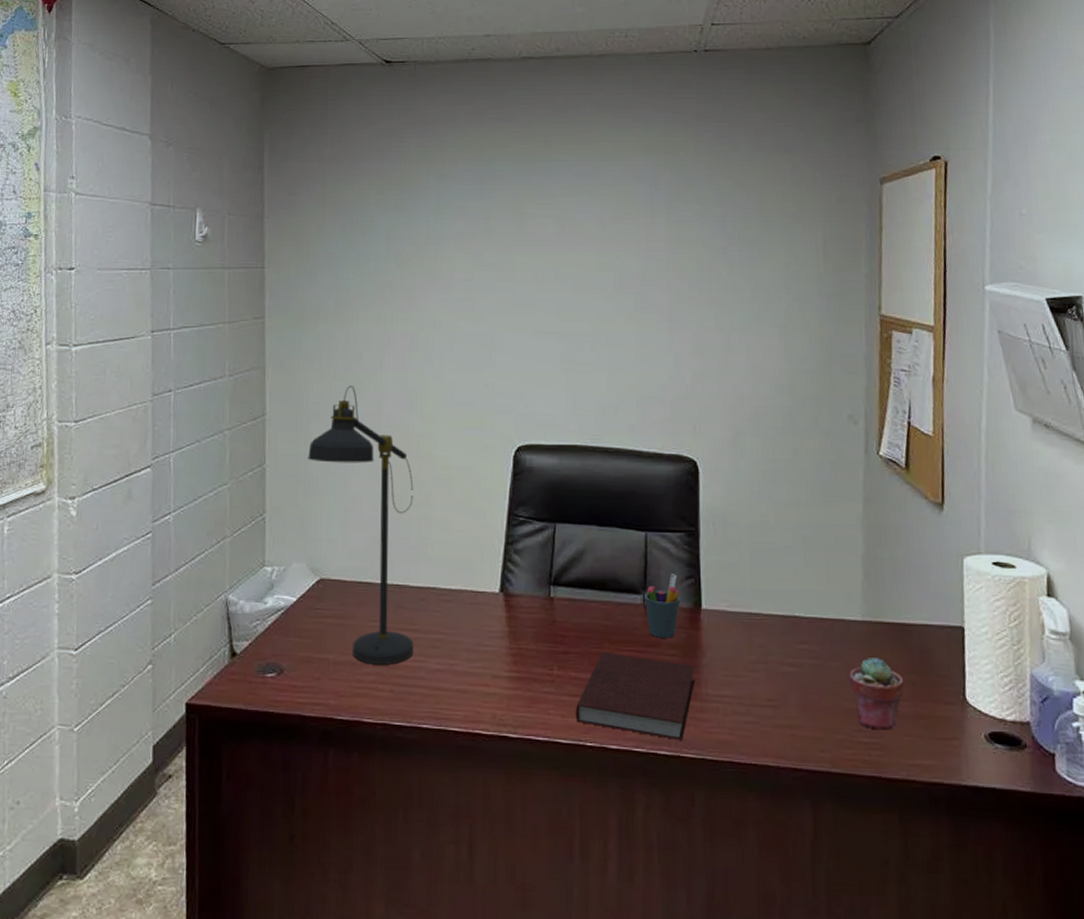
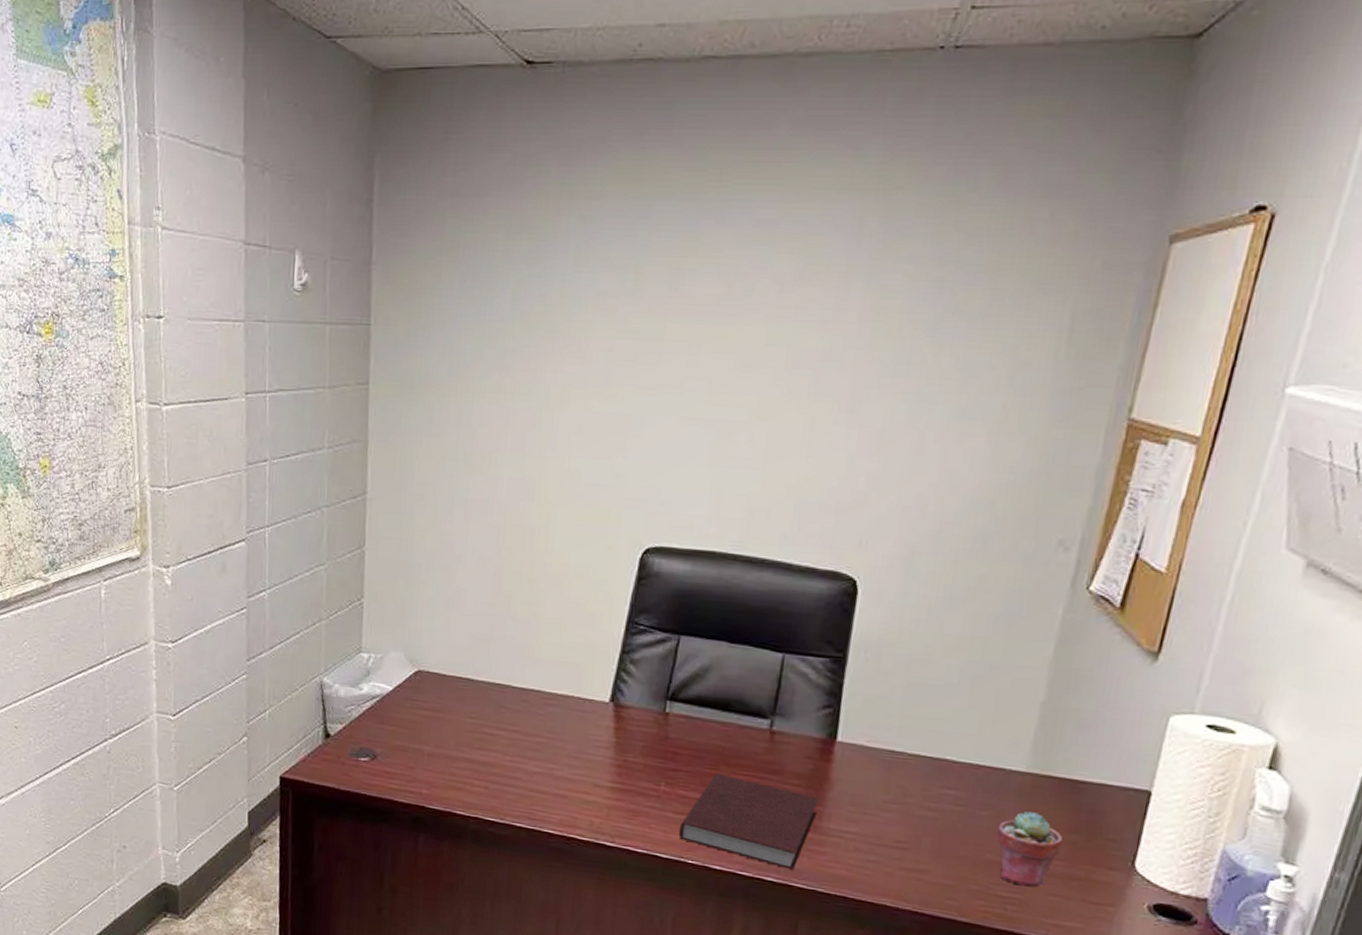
desk lamp: present [306,385,414,665] -> none [409,466,525,763]
pen holder: present [645,574,681,638] -> none [771,701,814,768]

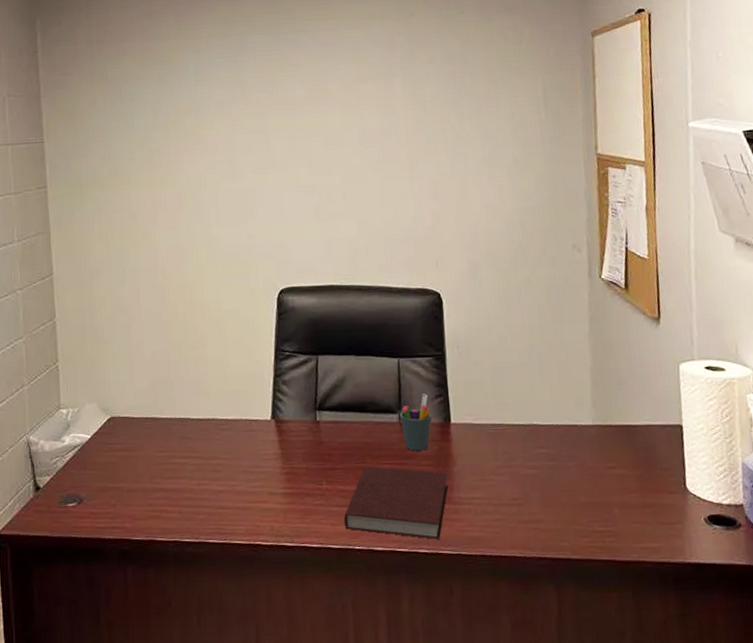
pen holder: none [771,701,814,768] -> present [400,394,432,451]
potted succulent: present [997,810,1063,888] -> none [583,455,632,520]

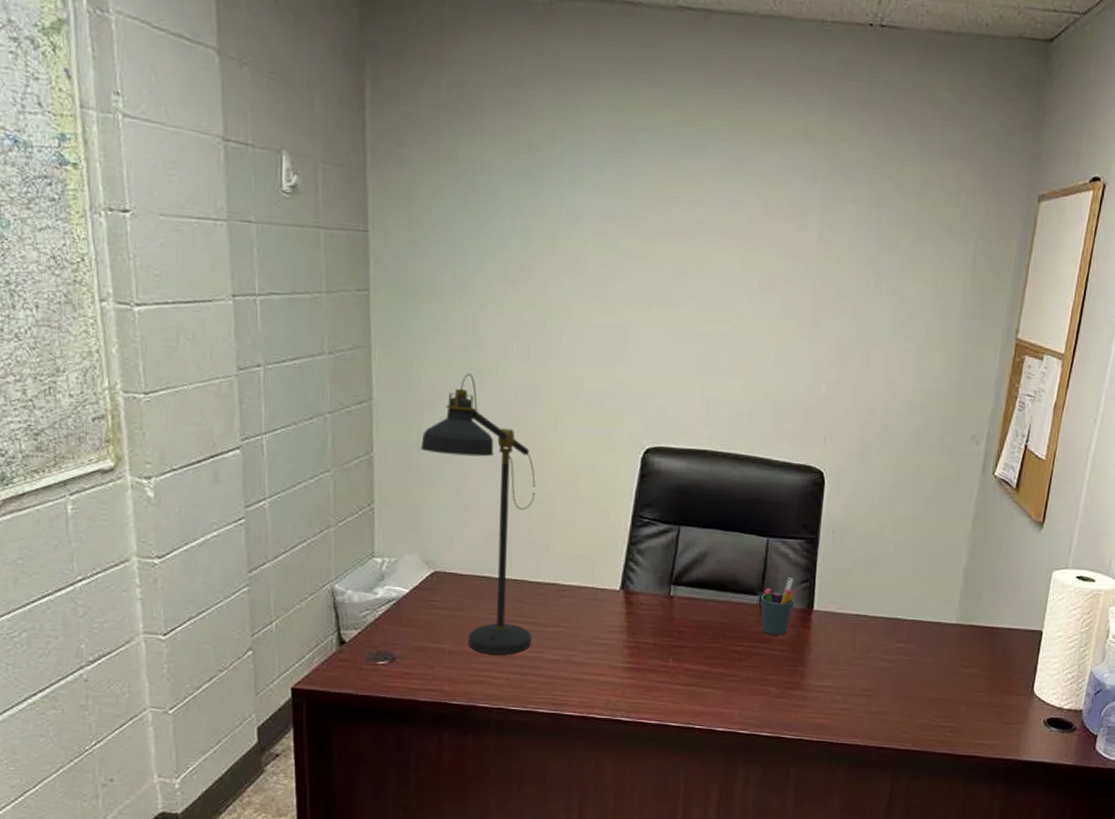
desk lamp: none [92,243,198,490] -> present [419,373,536,655]
notebook: present [343,466,448,539] -> none [686,647,802,724]

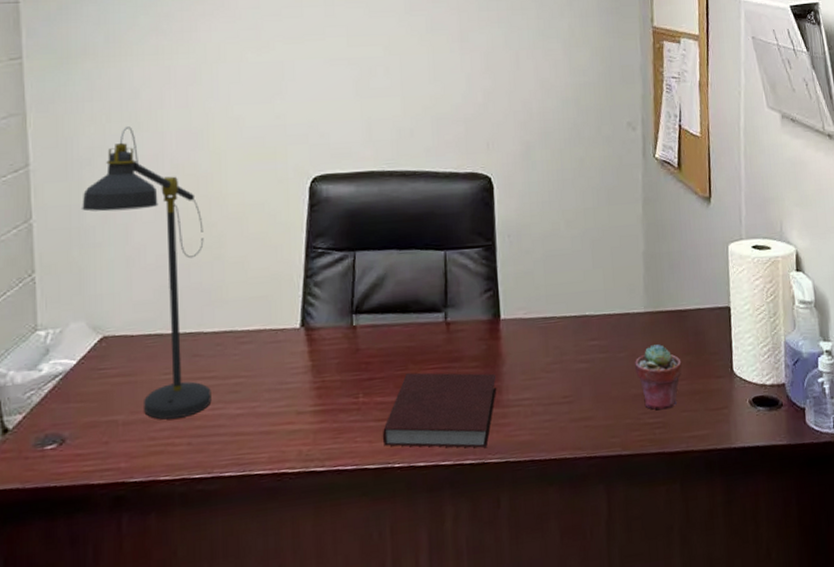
notebook: none [686,647,802,724] -> present [382,372,496,448]
pen holder: present [760,578,795,635] -> none [446,289,481,353]
potted succulent: none [937,654,984,716] -> present [635,343,682,410]

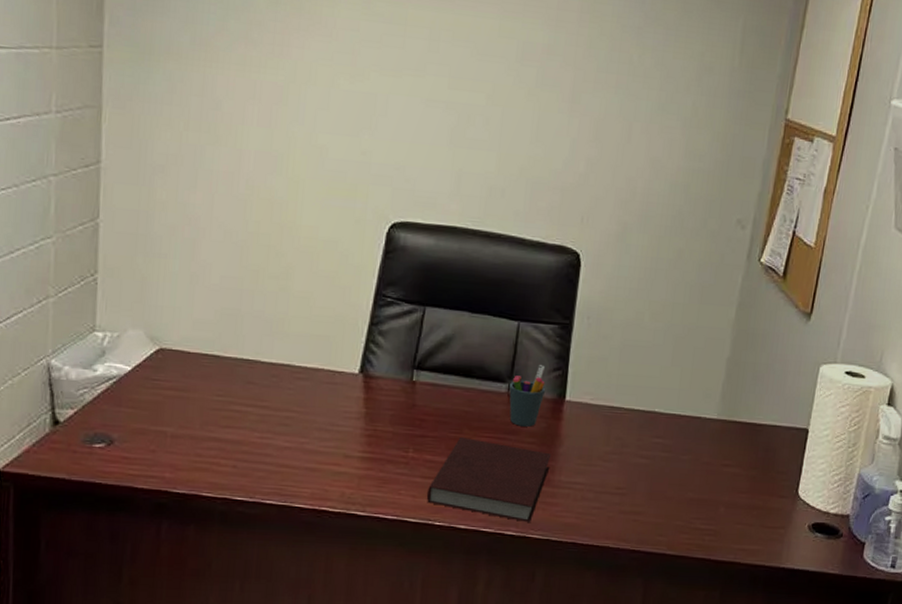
desk lamp: present [80,126,212,420] -> none [149,137,273,441]
pen holder: none [446,289,481,353] -> present [509,365,546,427]
potted succulent: present [635,343,682,410] -> none [696,452,746,519]

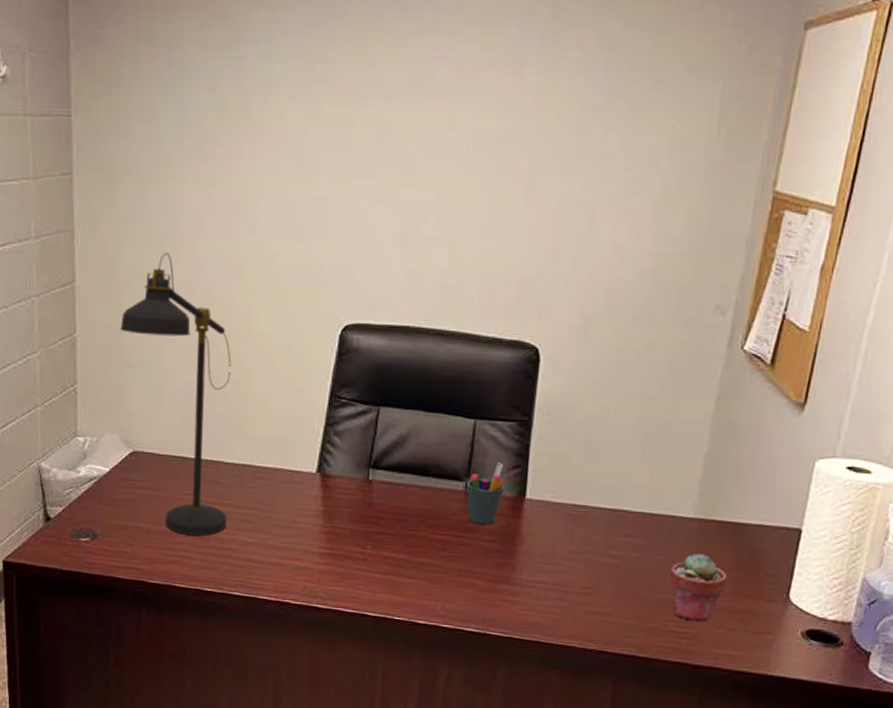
desk lamp: none [149,137,273,441] -> present [119,253,232,536]
notebook: present [426,437,552,522] -> none [385,535,512,620]
potted succulent: none [696,452,746,519] -> present [670,553,728,622]

